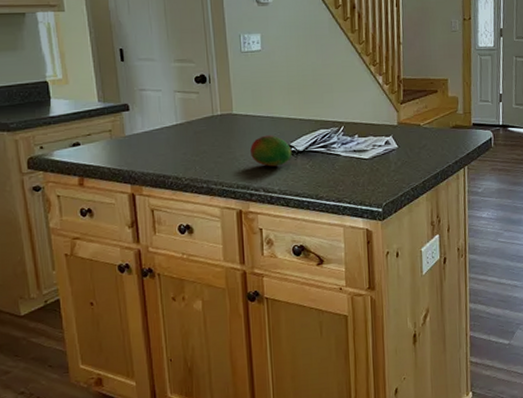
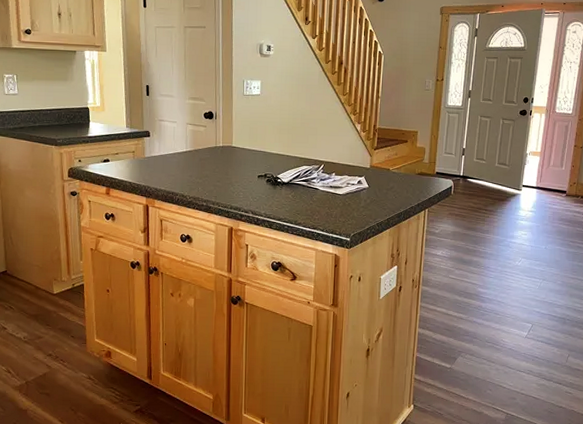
fruit: present [250,135,292,167] -> none [244,167,278,194]

